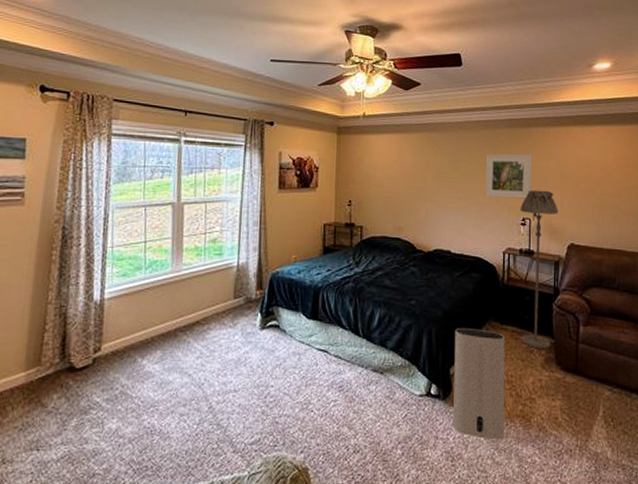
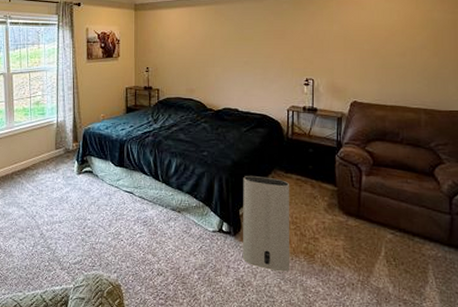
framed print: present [485,154,533,199] -> none [270,20,316,61]
floor lamp: present [520,190,559,349] -> none [303,53,341,196]

